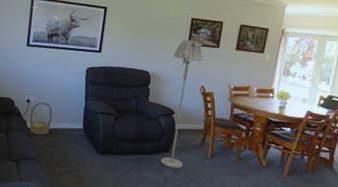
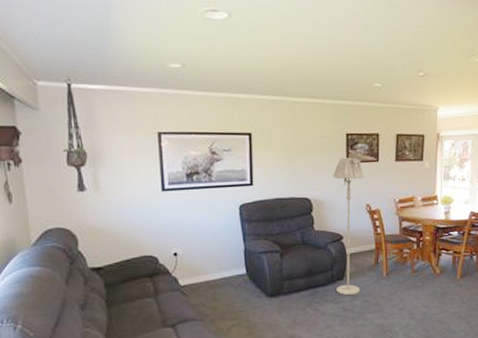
basket: present [29,102,52,135] -> none [181,253,208,291]

